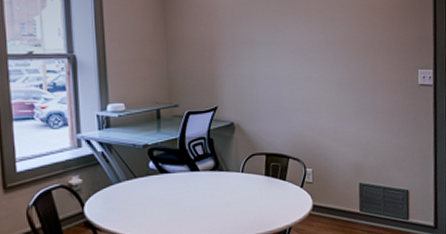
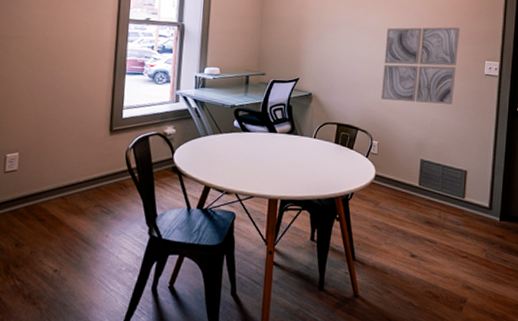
wall art: none [309,34,389,122] -> present [380,27,461,105]

